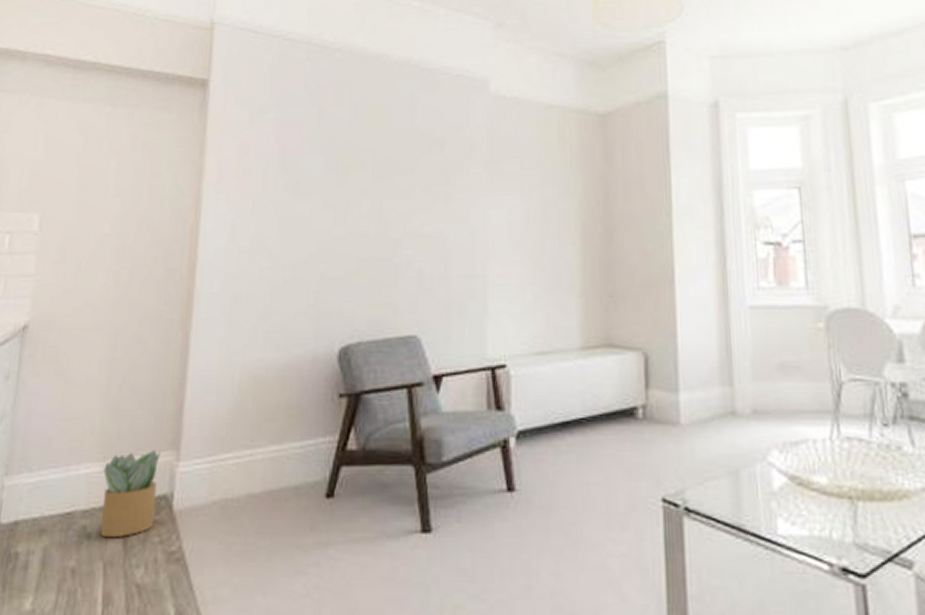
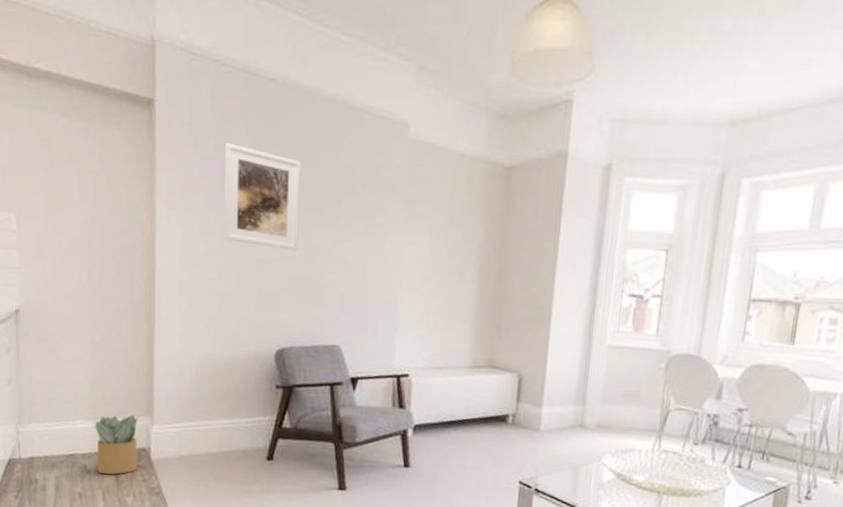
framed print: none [279,116,370,226] -> present [223,142,301,250]

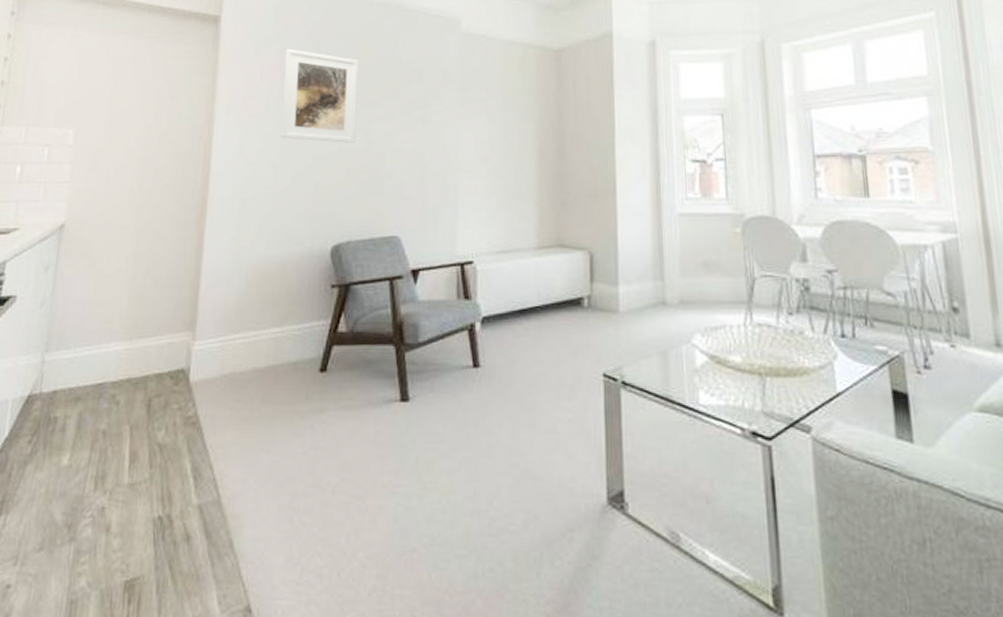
potted plant: present [94,414,138,475] -> none [128,331,179,405]

